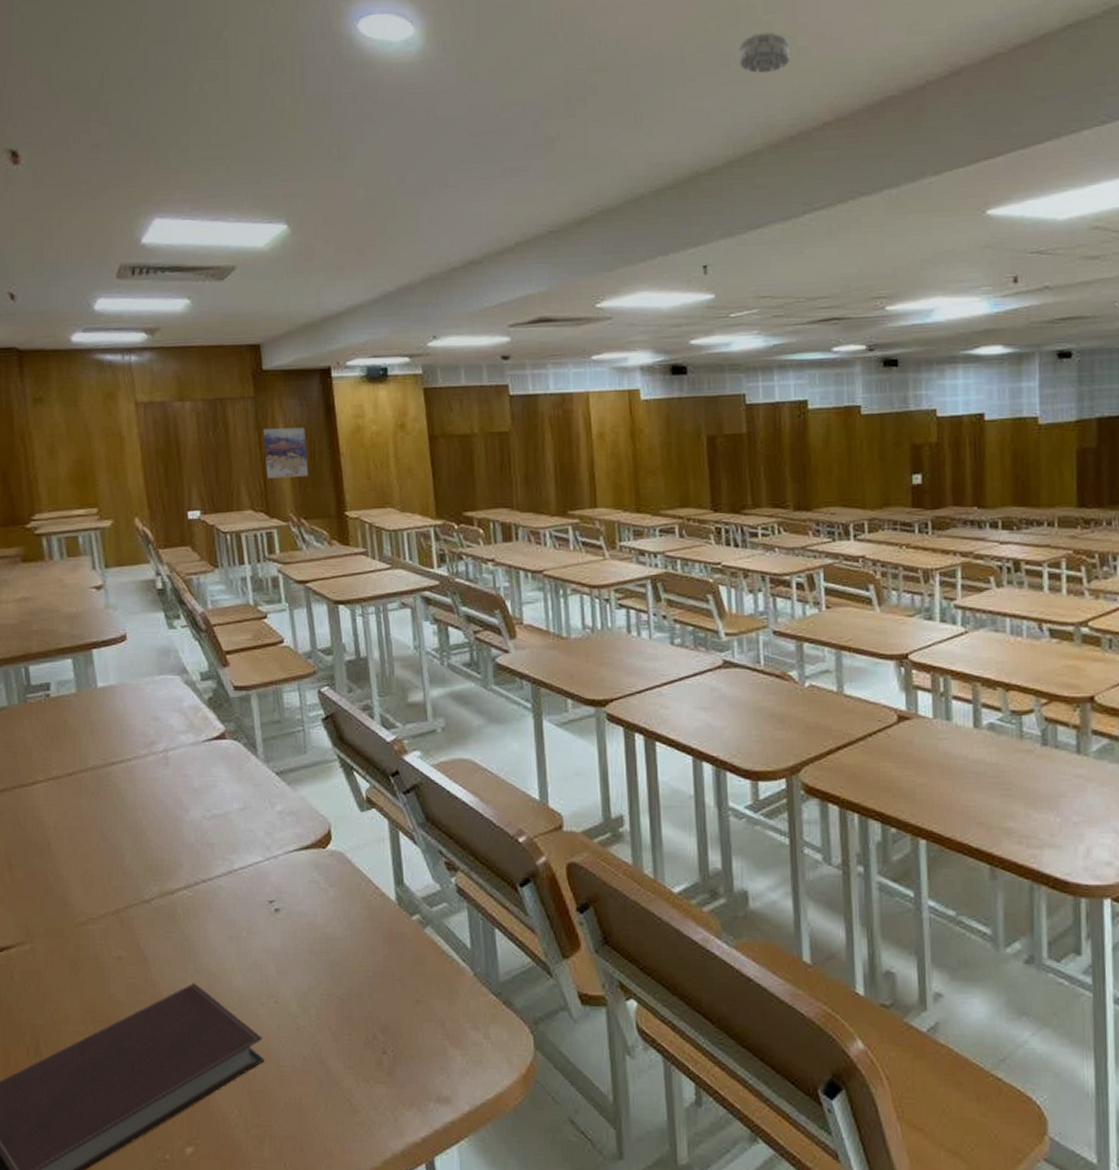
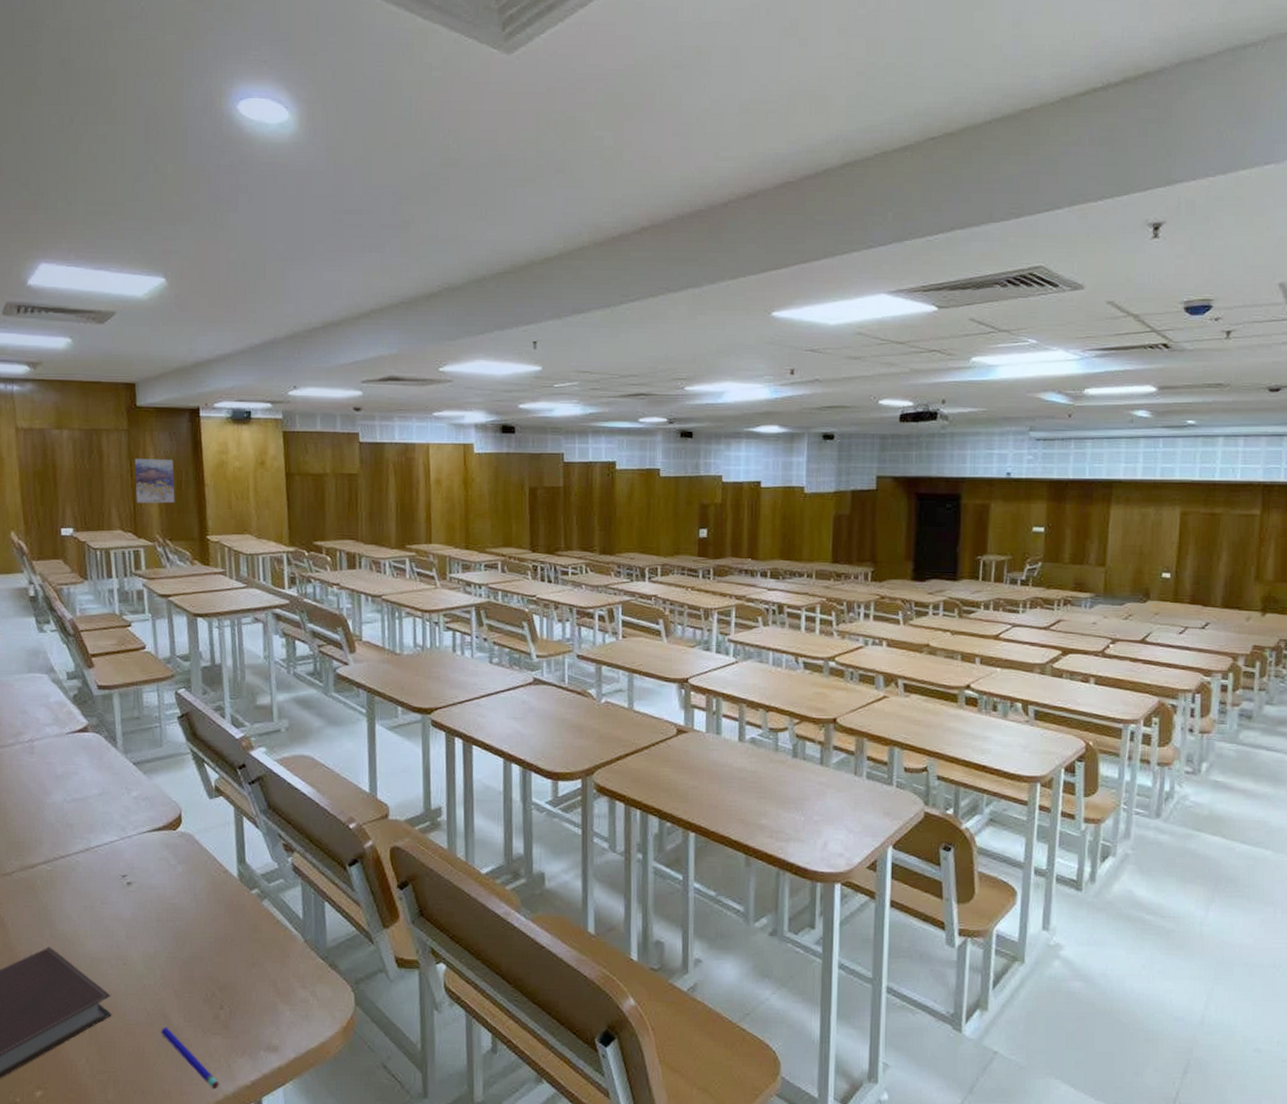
pen: none [318,1074,386,1147] -> present [160,1027,219,1090]
smoke detector: present [738,32,789,74] -> none [572,146,616,181]

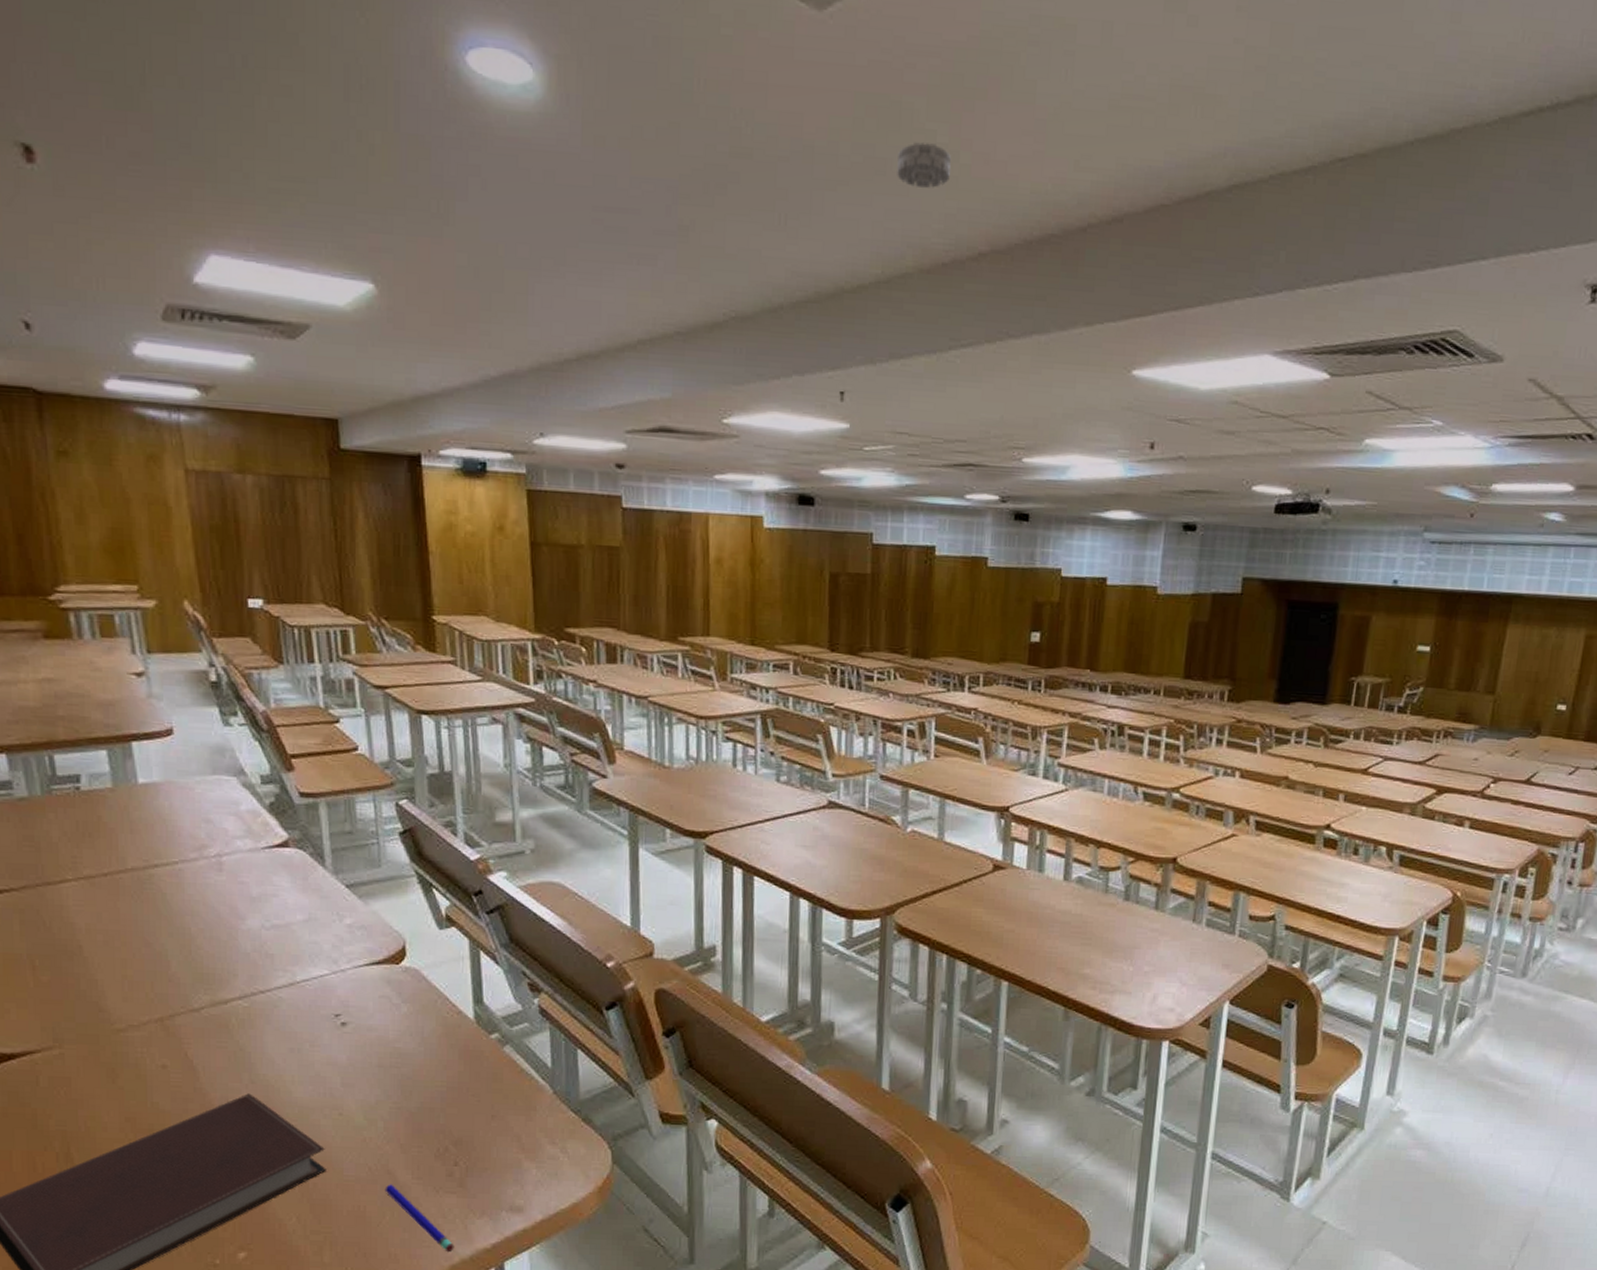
wall art: present [134,459,175,504] -> none [339,515,392,574]
smoke detector: none [572,146,616,181] -> present [896,142,951,189]

